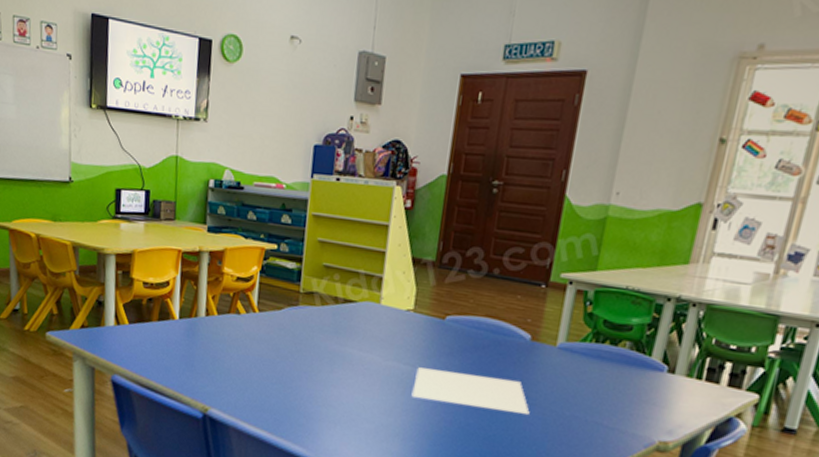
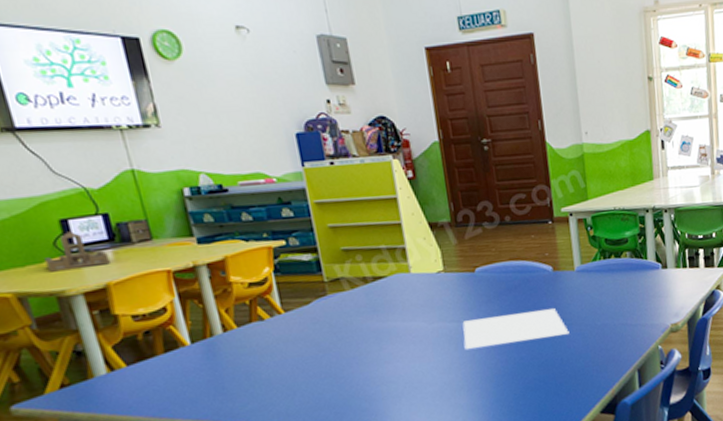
toy block set: none [97,200,141,234] -> present [44,231,110,272]

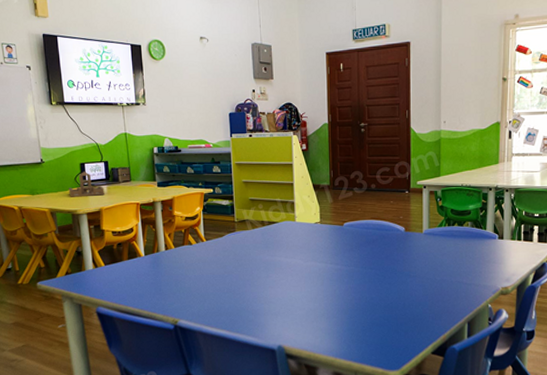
paper sheet: present [462,308,570,351] -> none [328,262,413,286]

